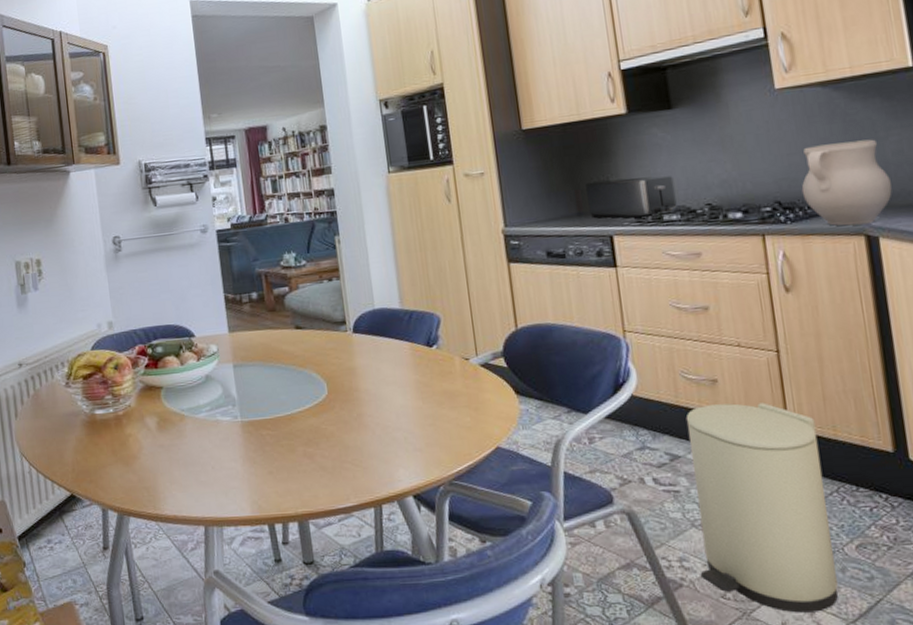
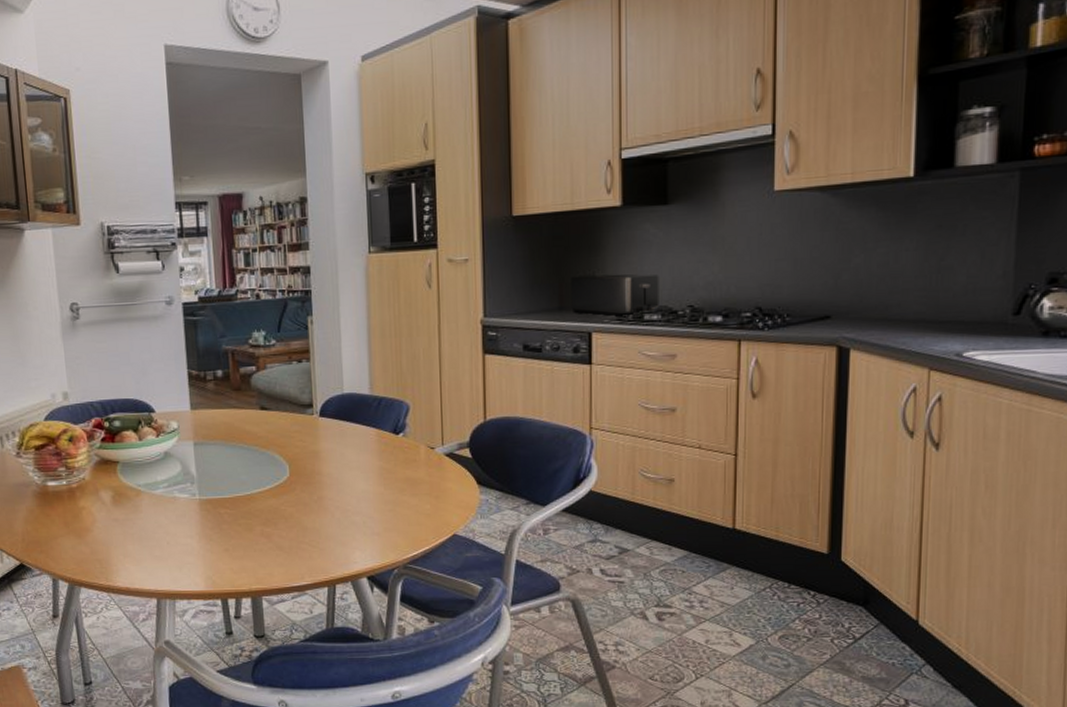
pedal bin: present [685,402,838,613] -> none [632,502,760,694]
ceramic jug: present [801,139,893,226] -> none [783,250,872,336]

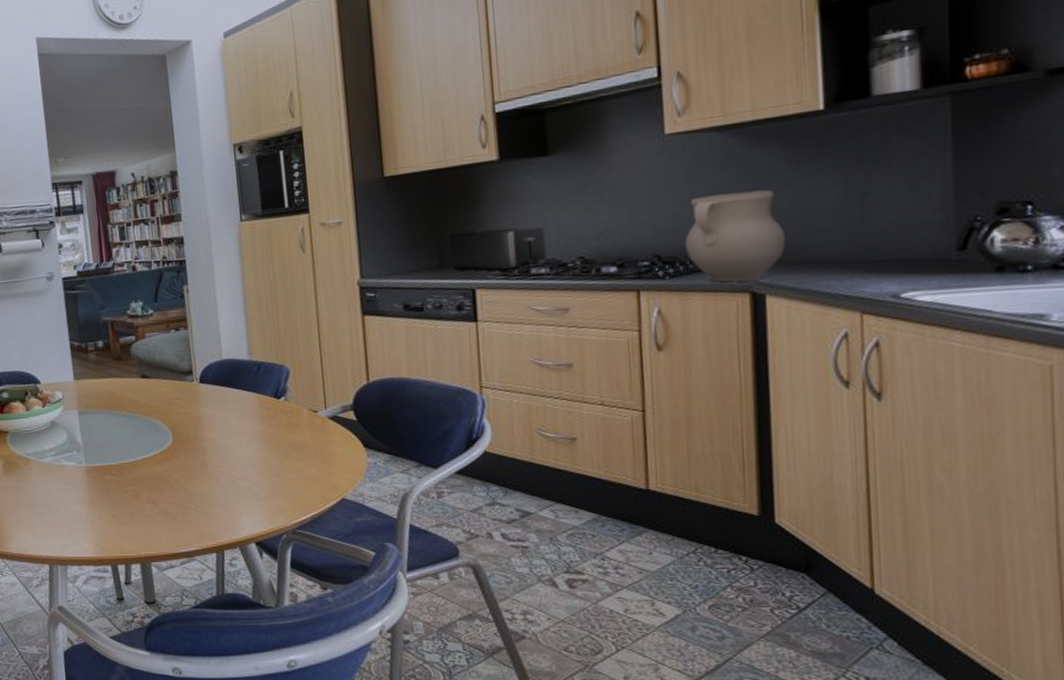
ceramic jug: none [783,250,872,336] -> present [684,189,787,283]

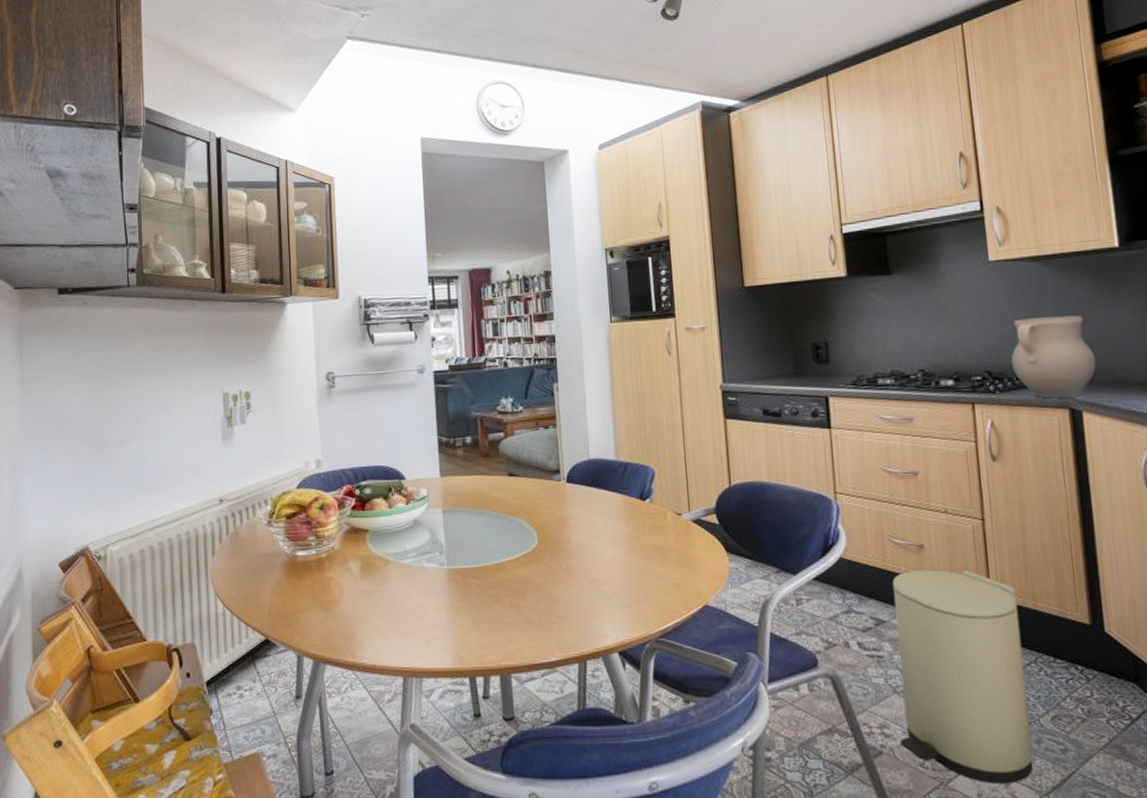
toaster: present [449,227,547,272] -> none [804,340,892,382]
pedal bin: none [540,462,686,668] -> present [892,570,1033,784]

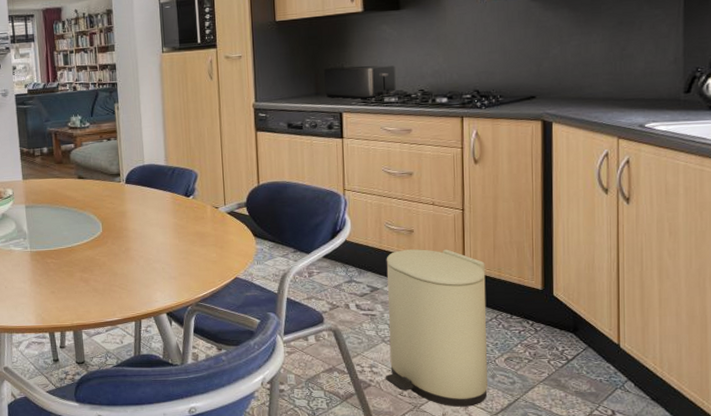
toaster: none [804,340,892,382] -> present [324,65,396,100]
ceramic jug: present [1010,315,1097,399] -> none [496,43,569,113]

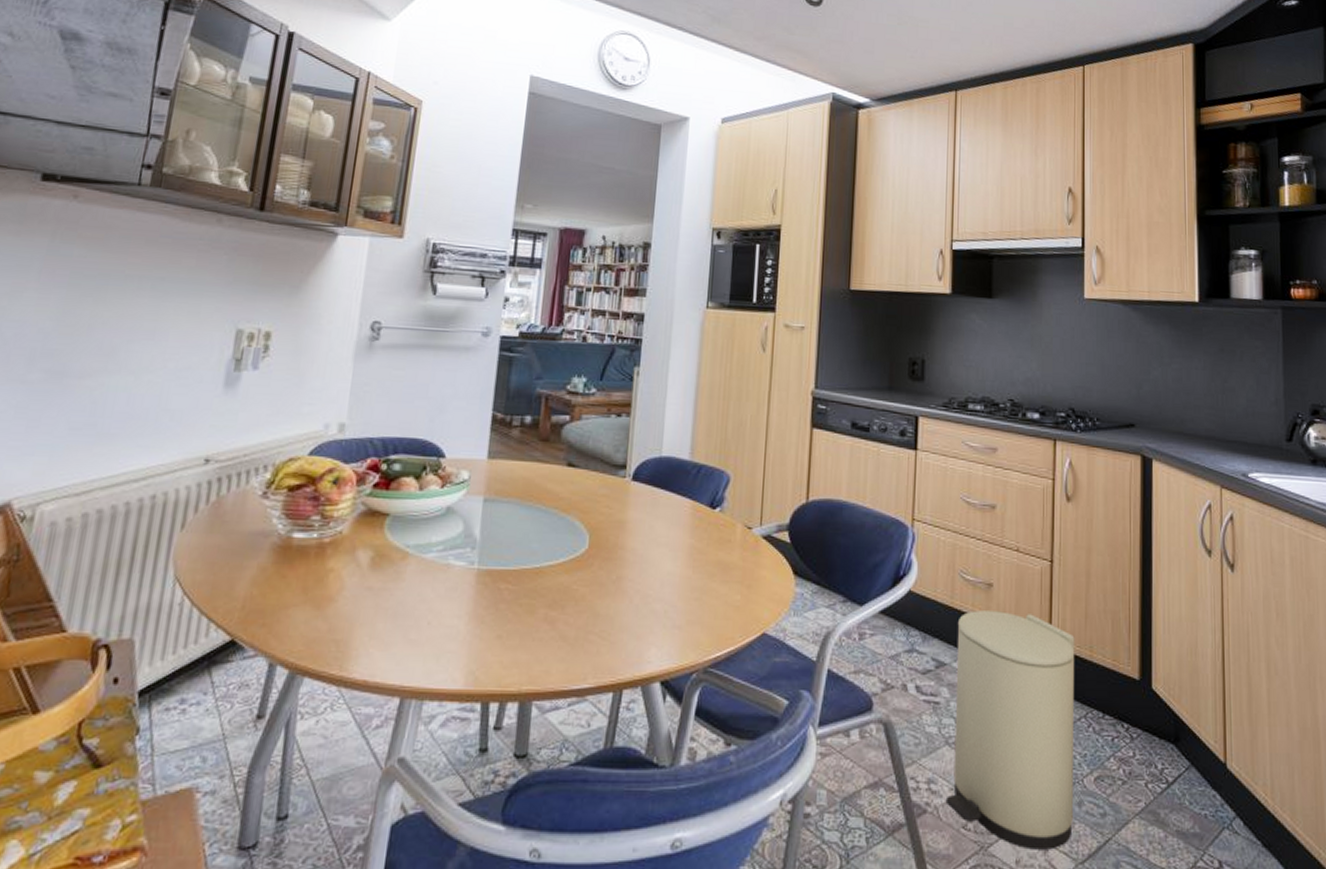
toaster: present [324,65,396,100] -> none [900,357,983,405]

